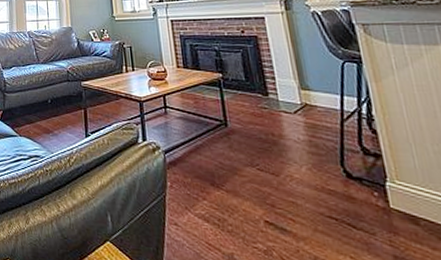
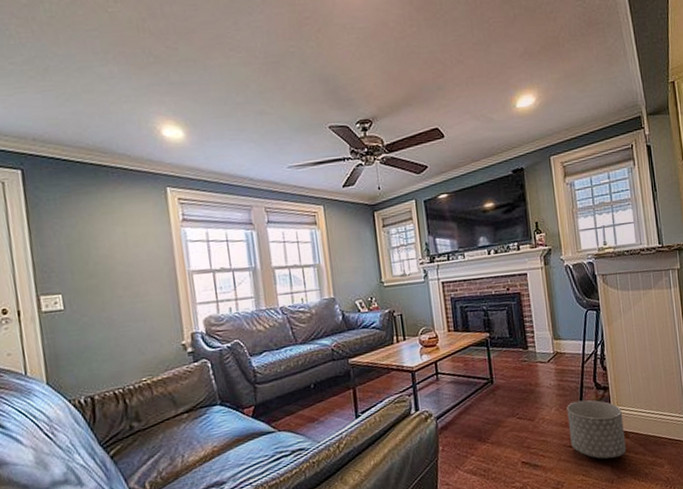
planter: none [322,164,417,247] -> present [567,400,627,459]

